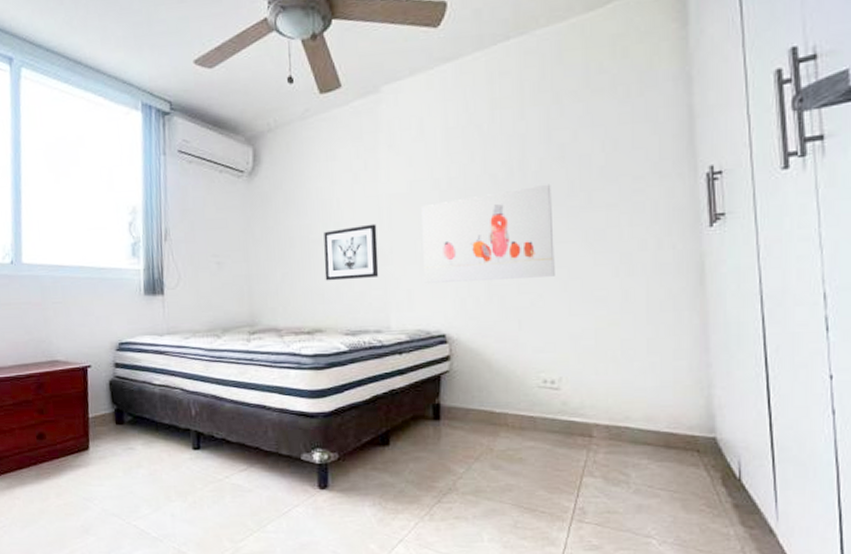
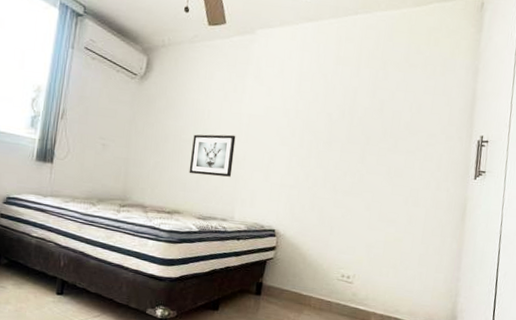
wall art: present [421,184,555,283] -> none [266,127,370,198]

